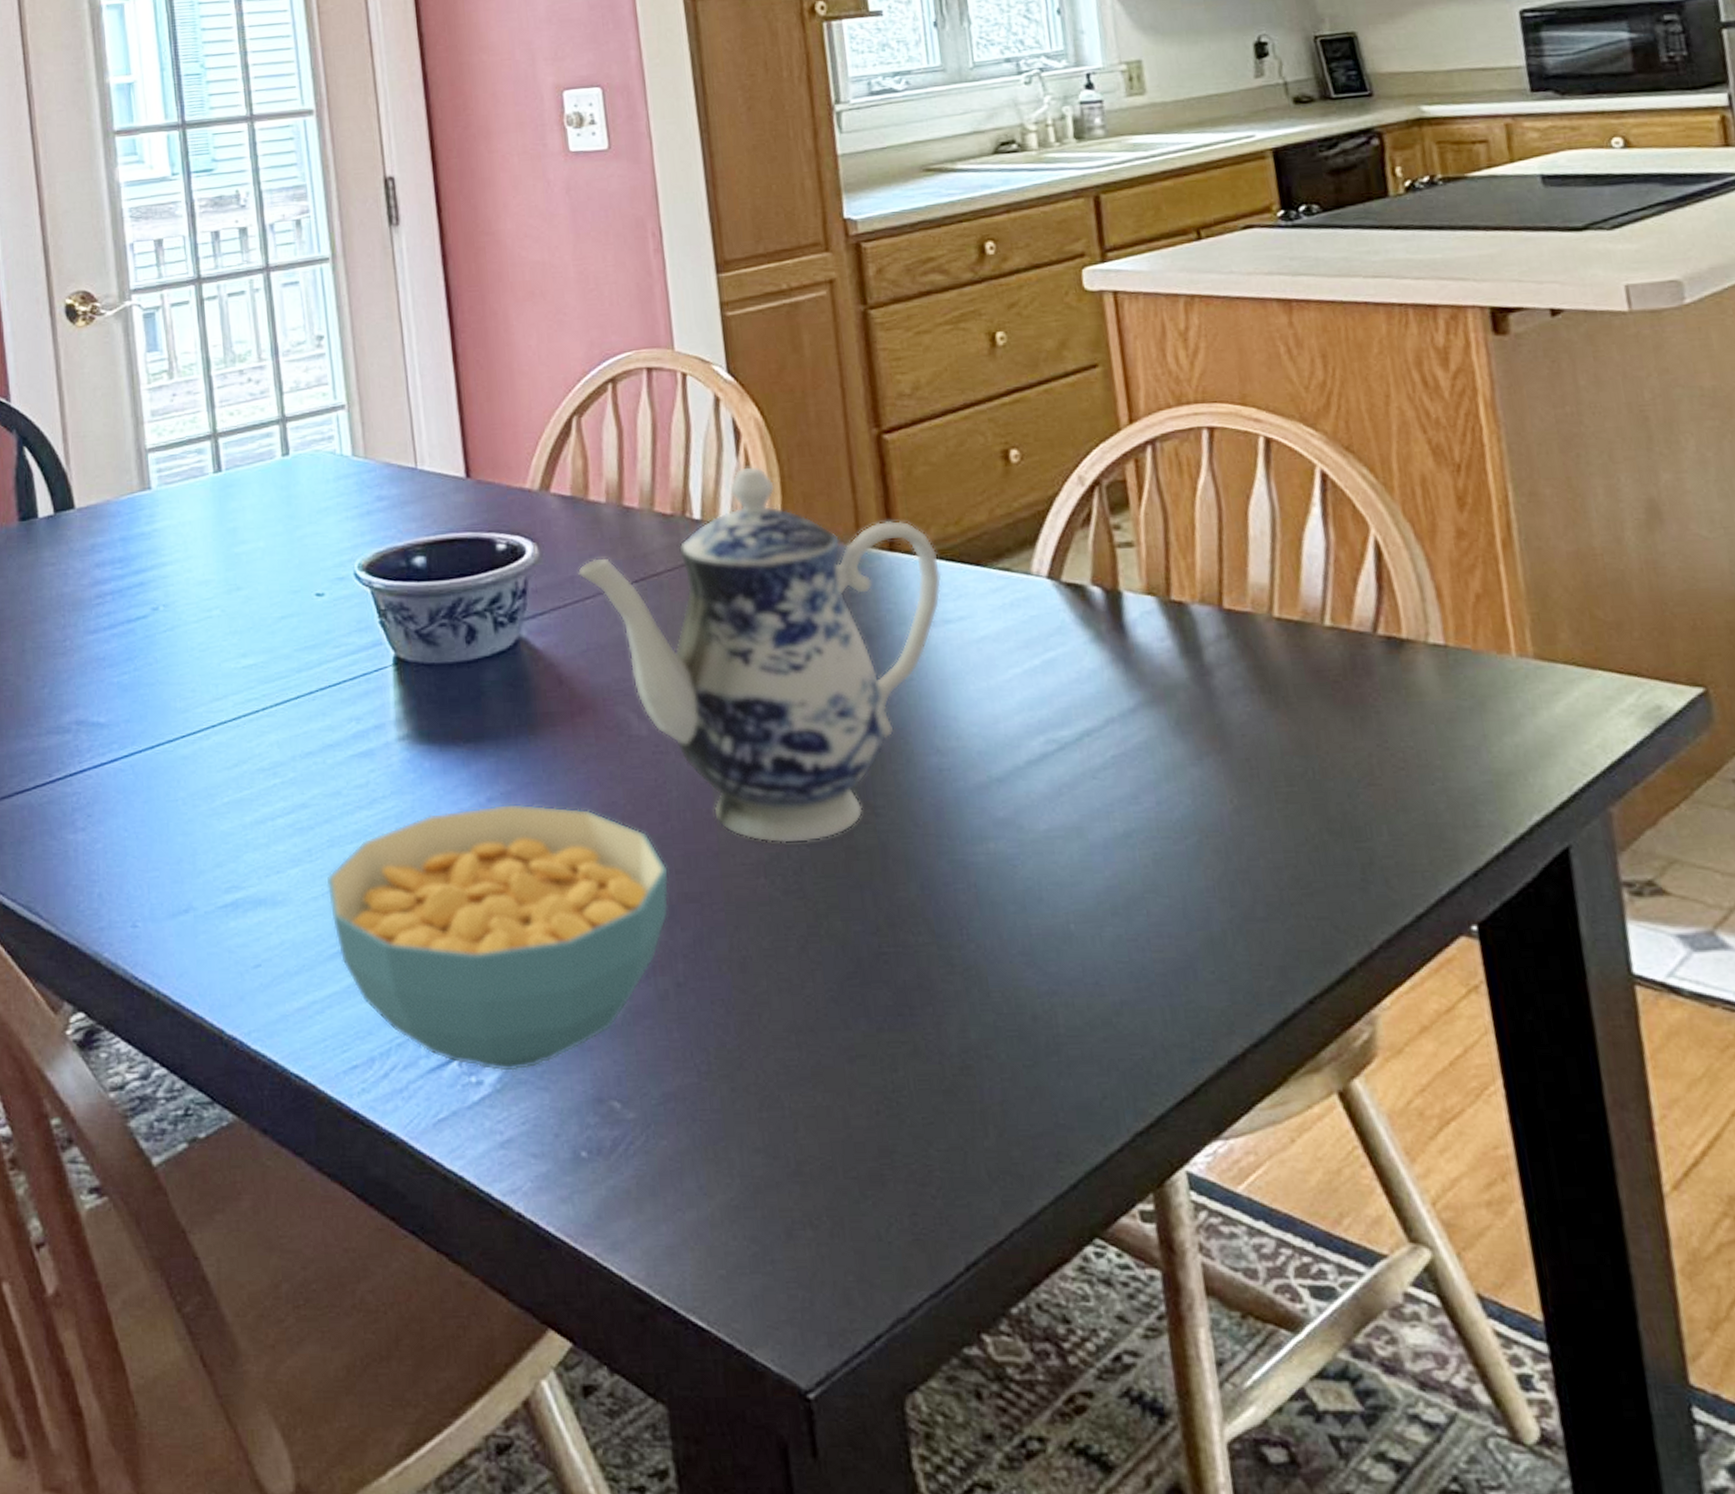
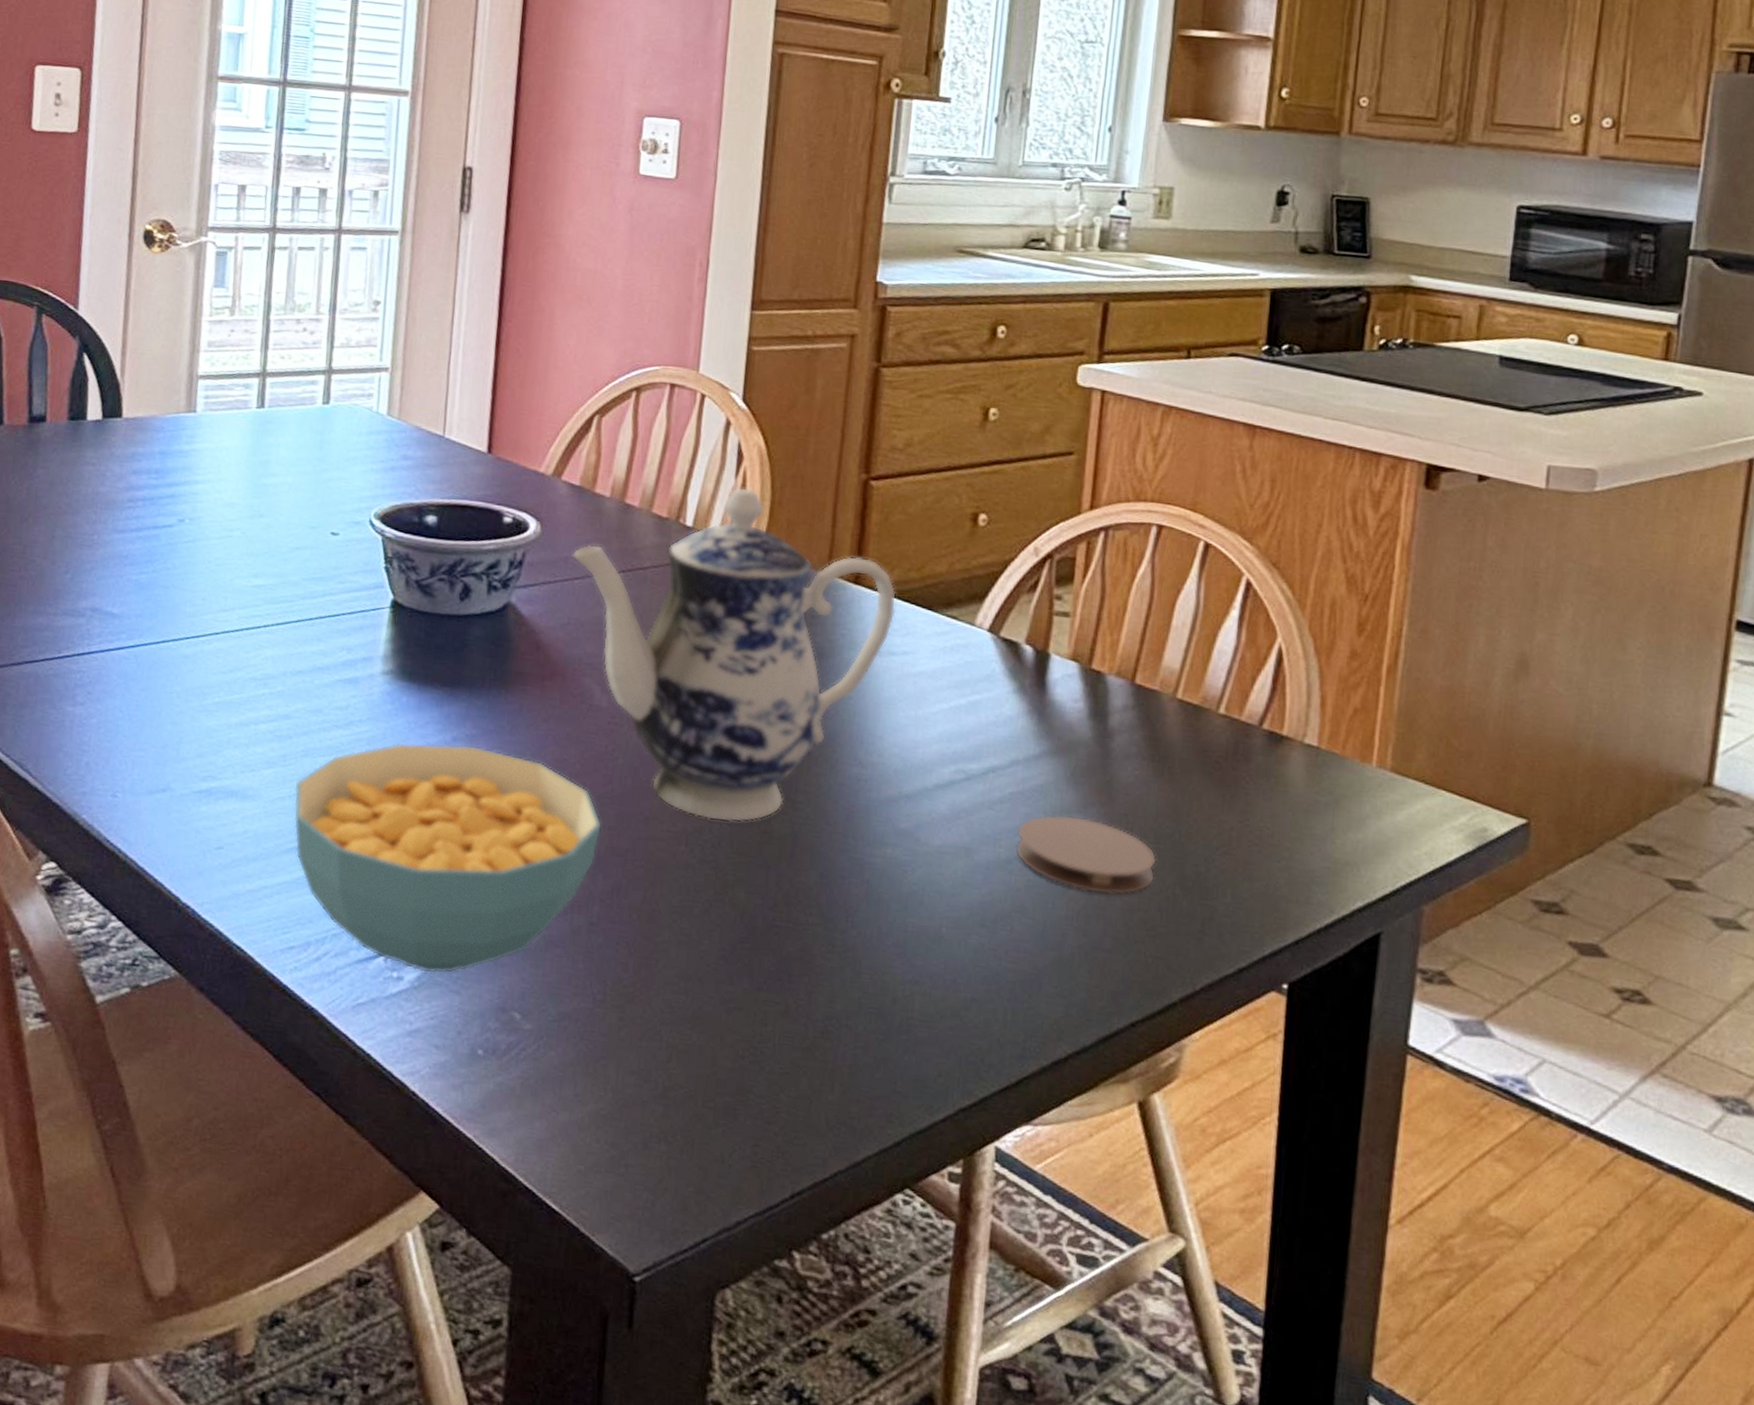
coaster: none [1129,770,1297,855] -> present [1015,814,1157,895]

